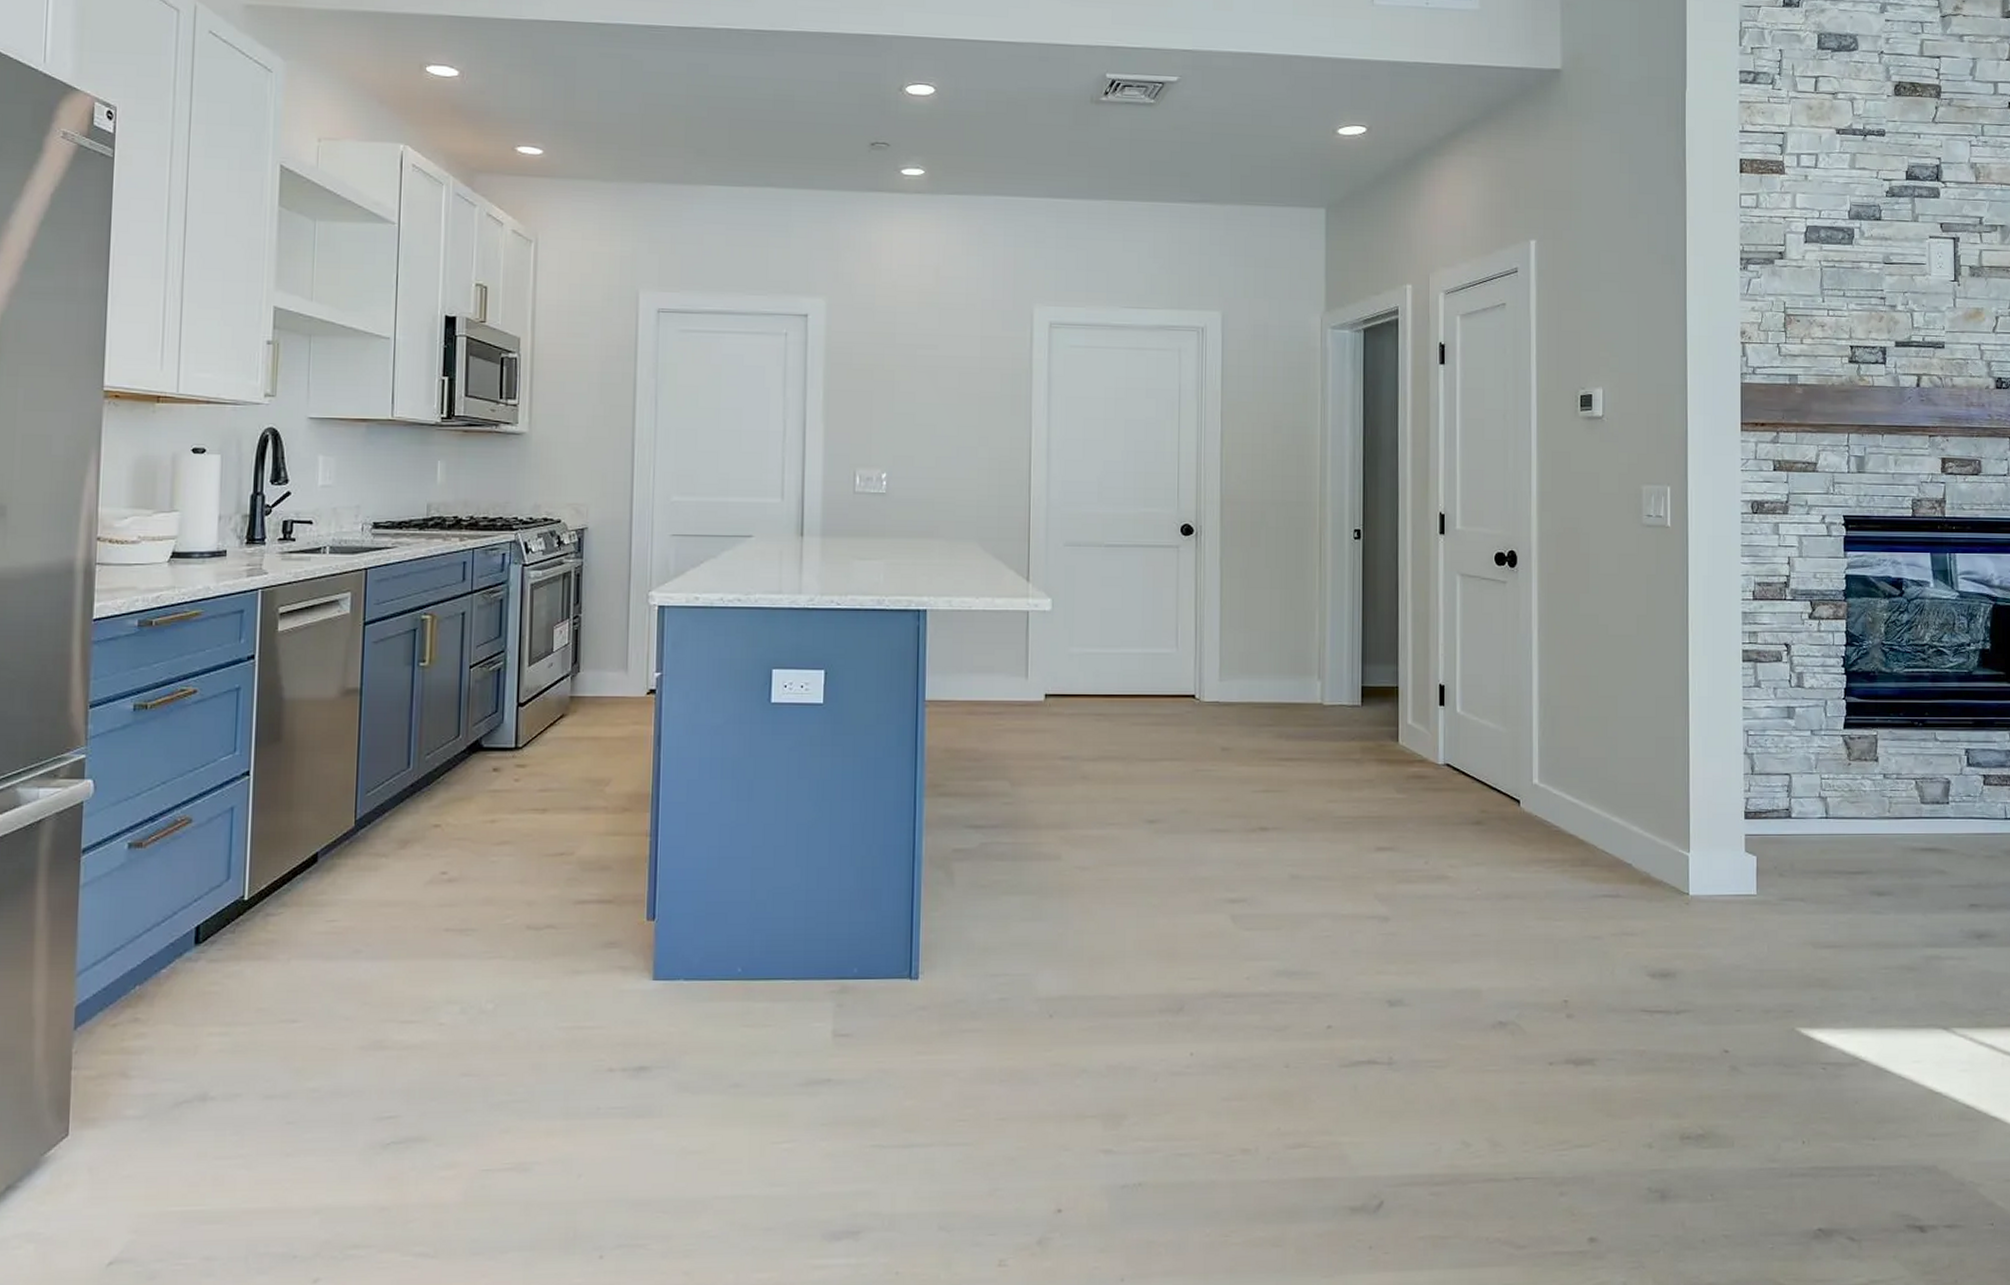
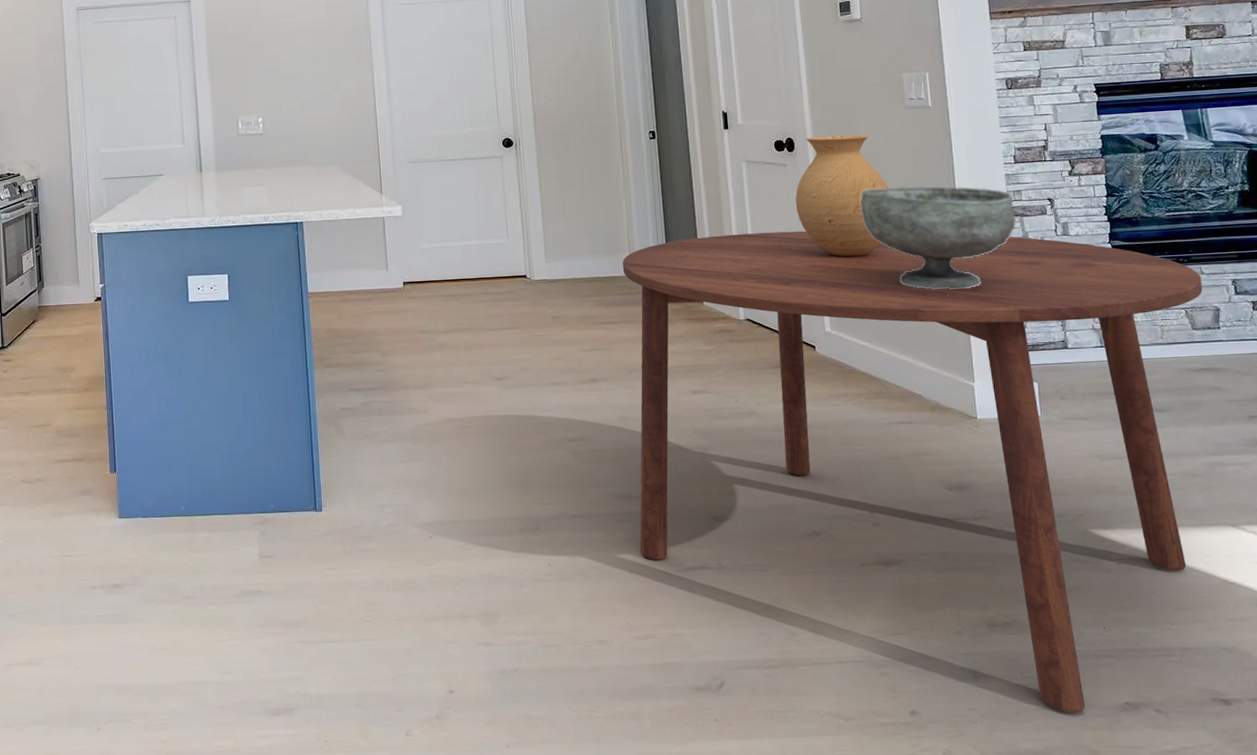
dining table: none [1301,661,1935,1241] -> present [622,230,1203,713]
vase: none [1512,551,1615,697] -> present [795,135,888,257]
decorative bowl: none [1583,617,1750,742] -> present [860,186,1016,290]

